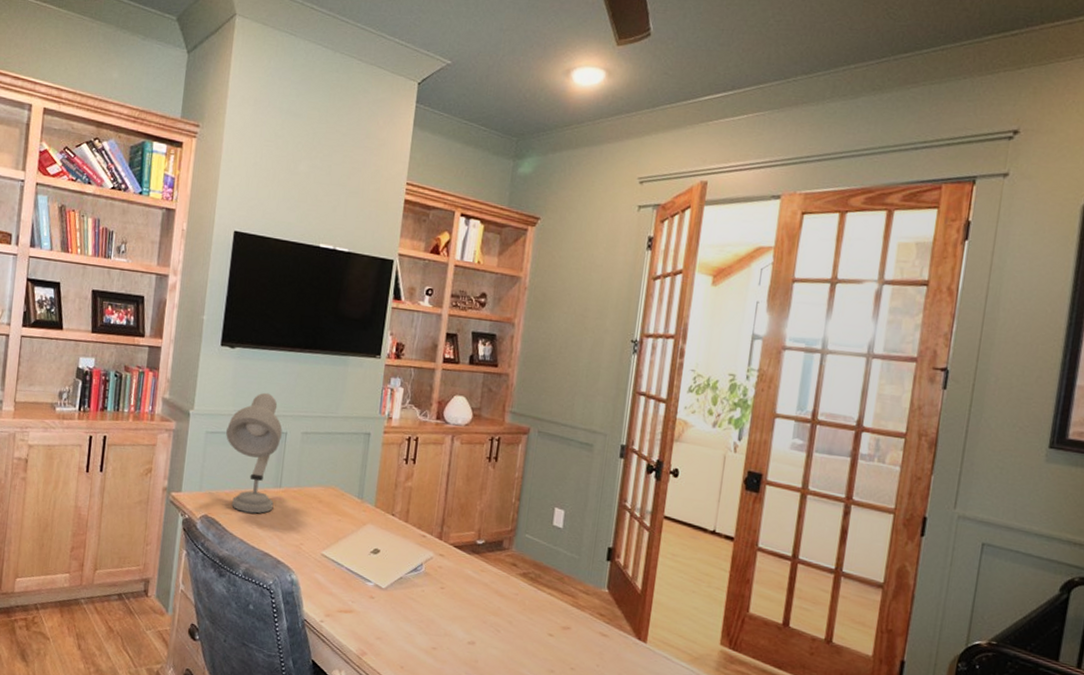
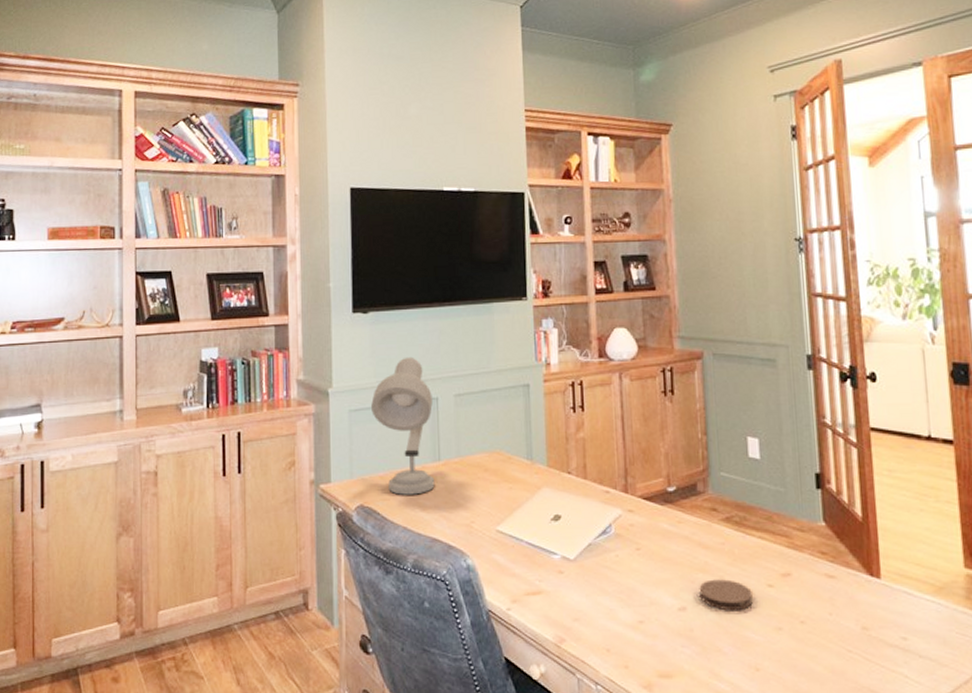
coaster: none [488,622,534,651] -> present [699,579,753,610]

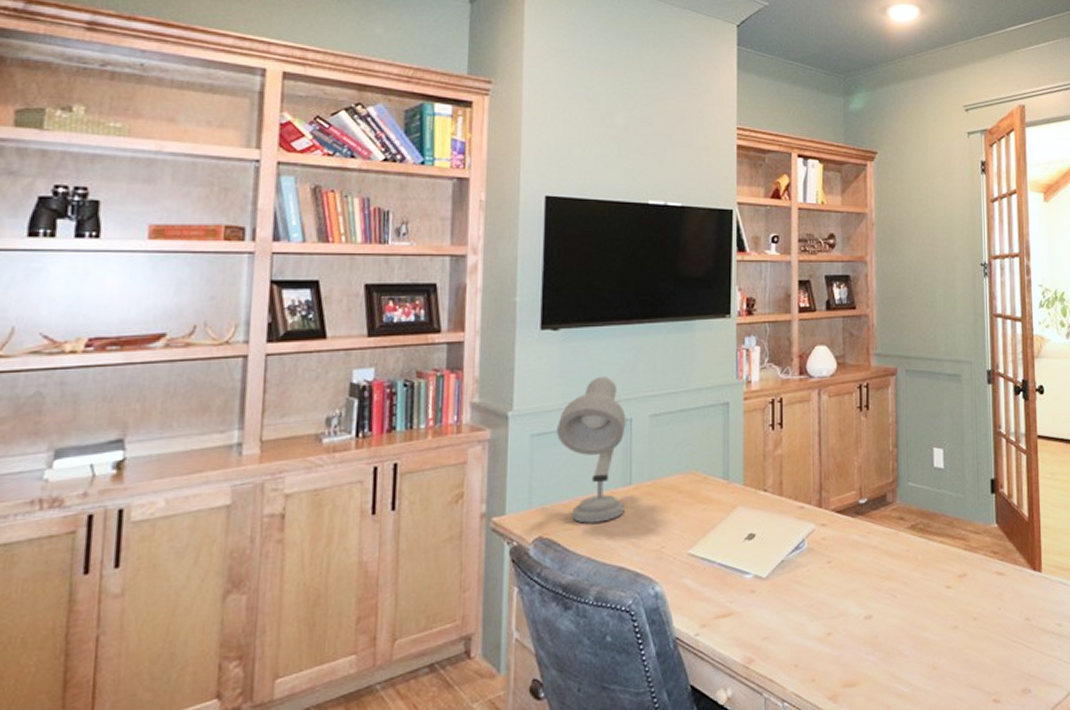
coaster: present [699,579,753,610] -> none [885,584,933,614]

